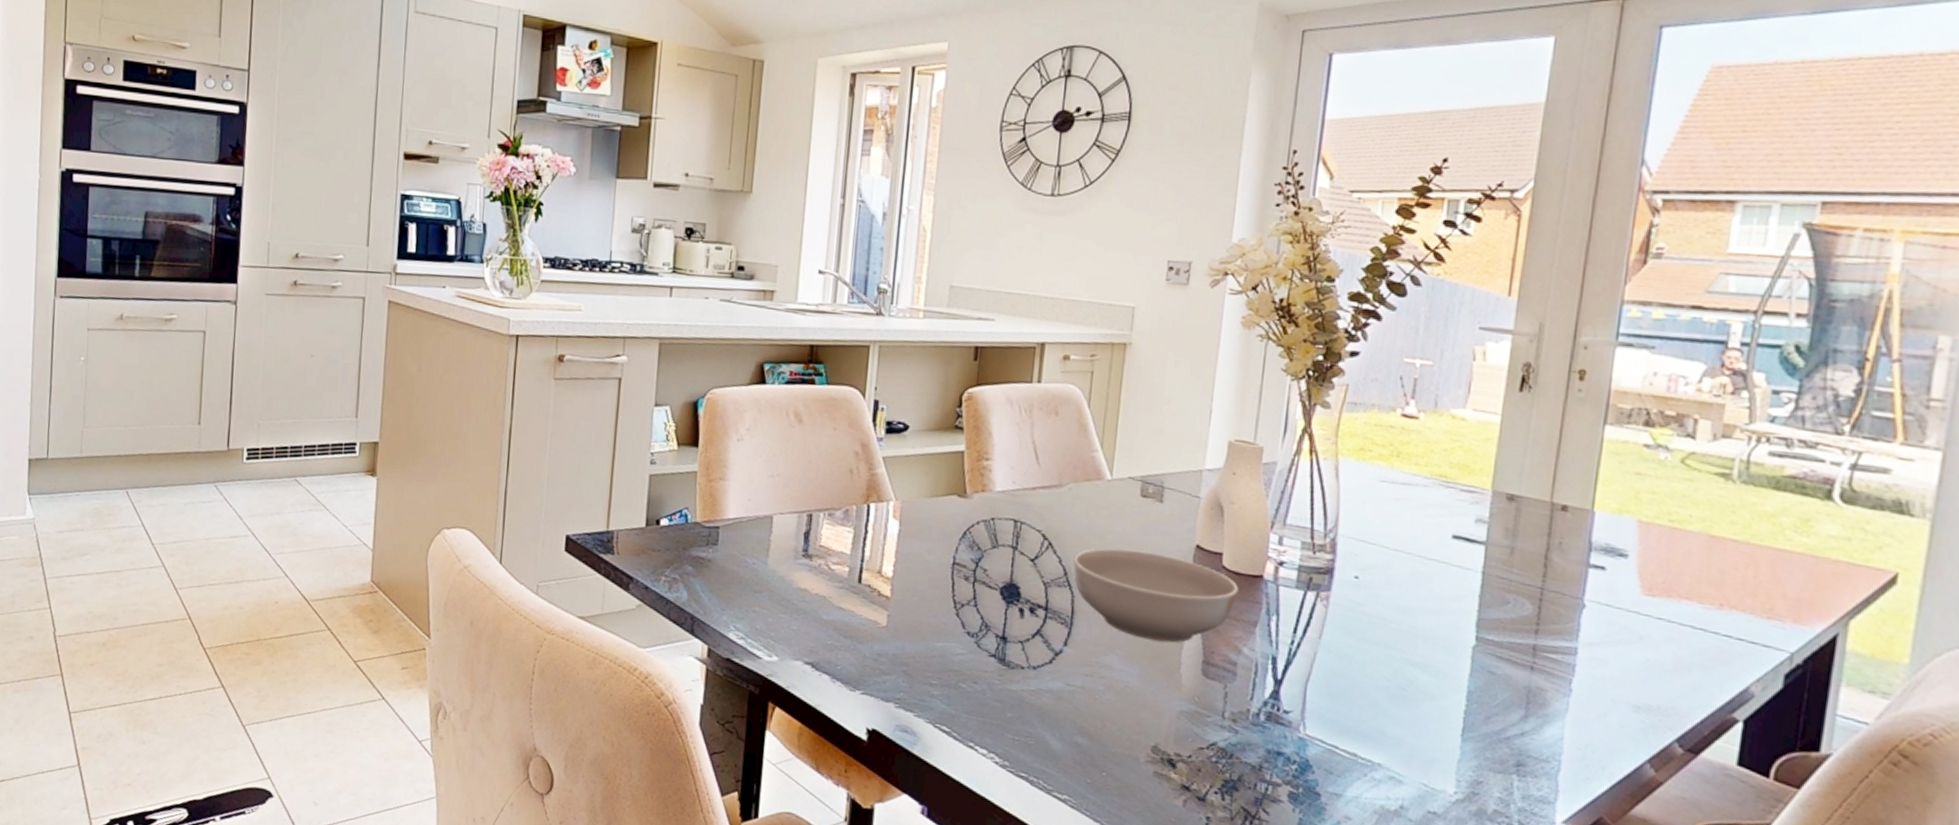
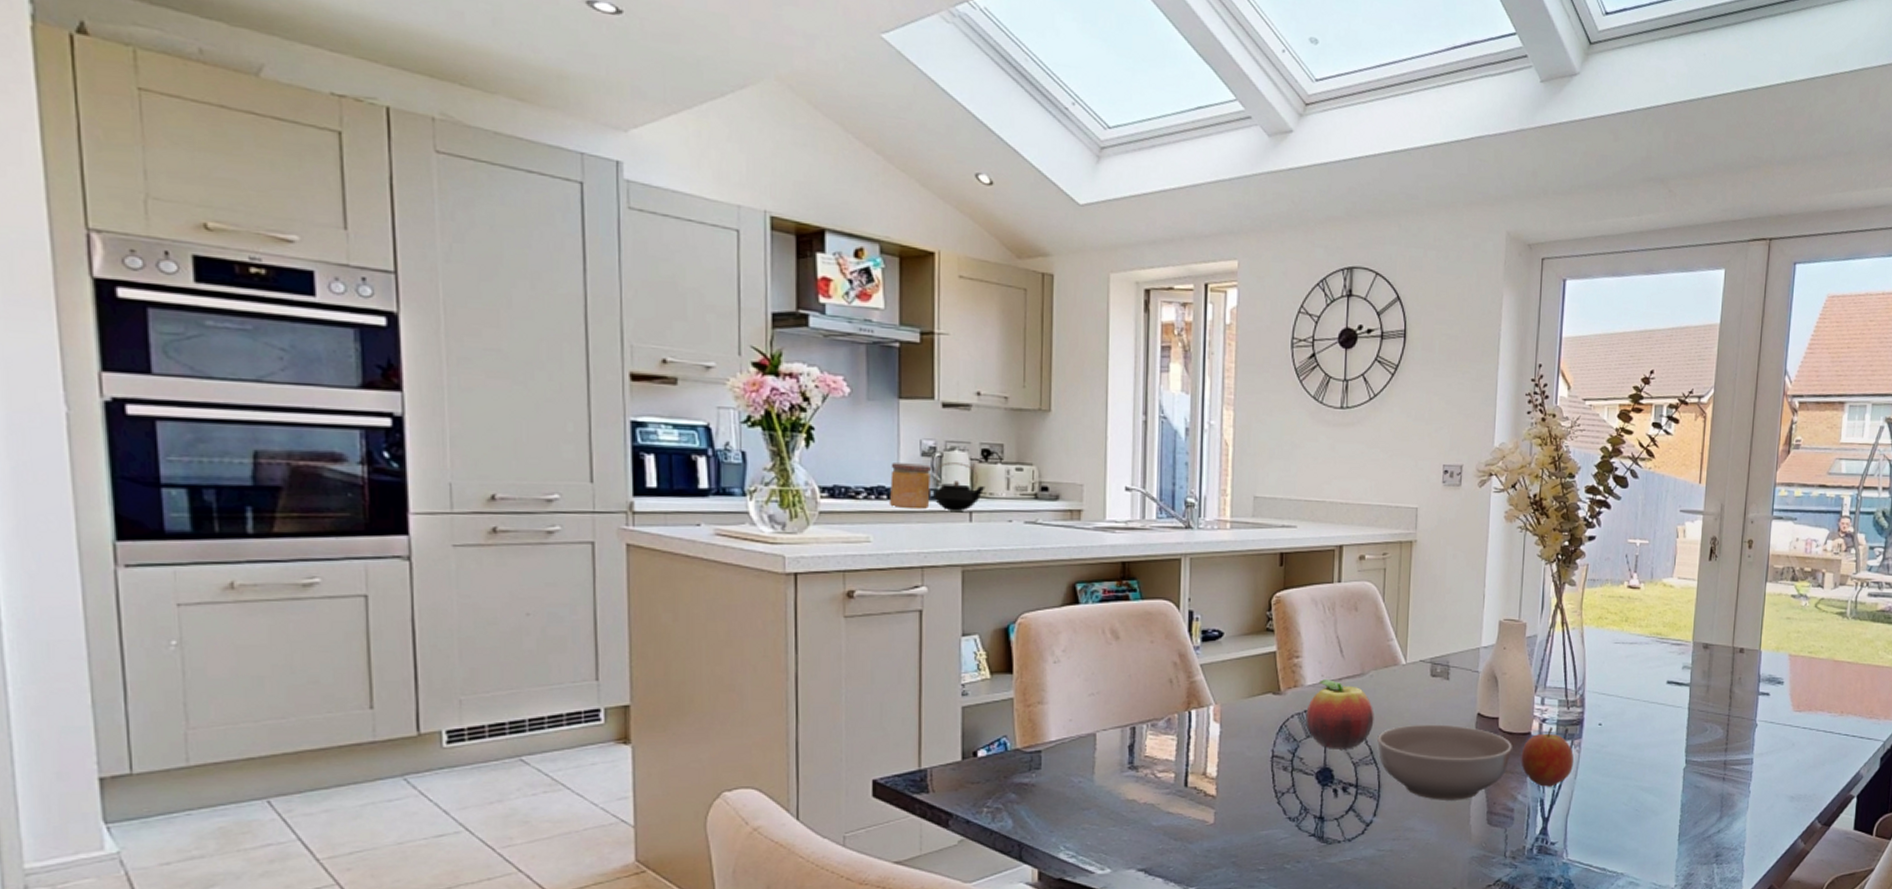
jar: none [601,237,640,283] -> present [890,462,932,510]
teapot: none [639,239,687,286] -> present [933,462,985,511]
fruit: none [992,486,1071,567] -> present [1306,679,1374,749]
fruit: none [1248,571,1320,644] -> present [1521,726,1574,787]

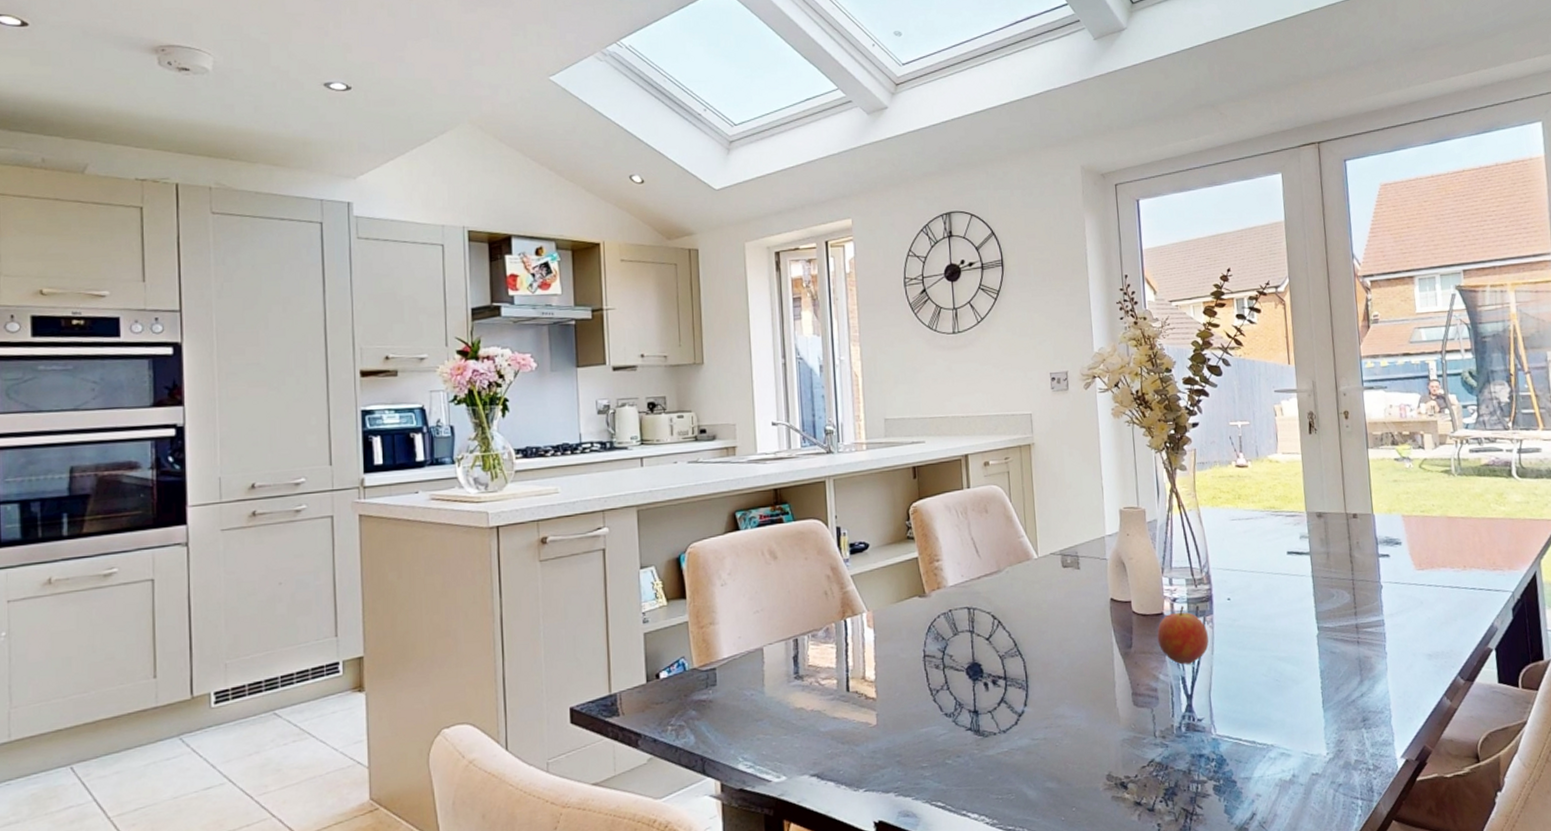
jar: present [890,462,932,510] -> none [573,420,607,461]
teapot: present [933,462,985,511] -> none [609,416,653,459]
fruit: present [1306,679,1374,749] -> none [951,579,1015,645]
bowl: present [1377,724,1512,800] -> none [1019,612,1148,686]

